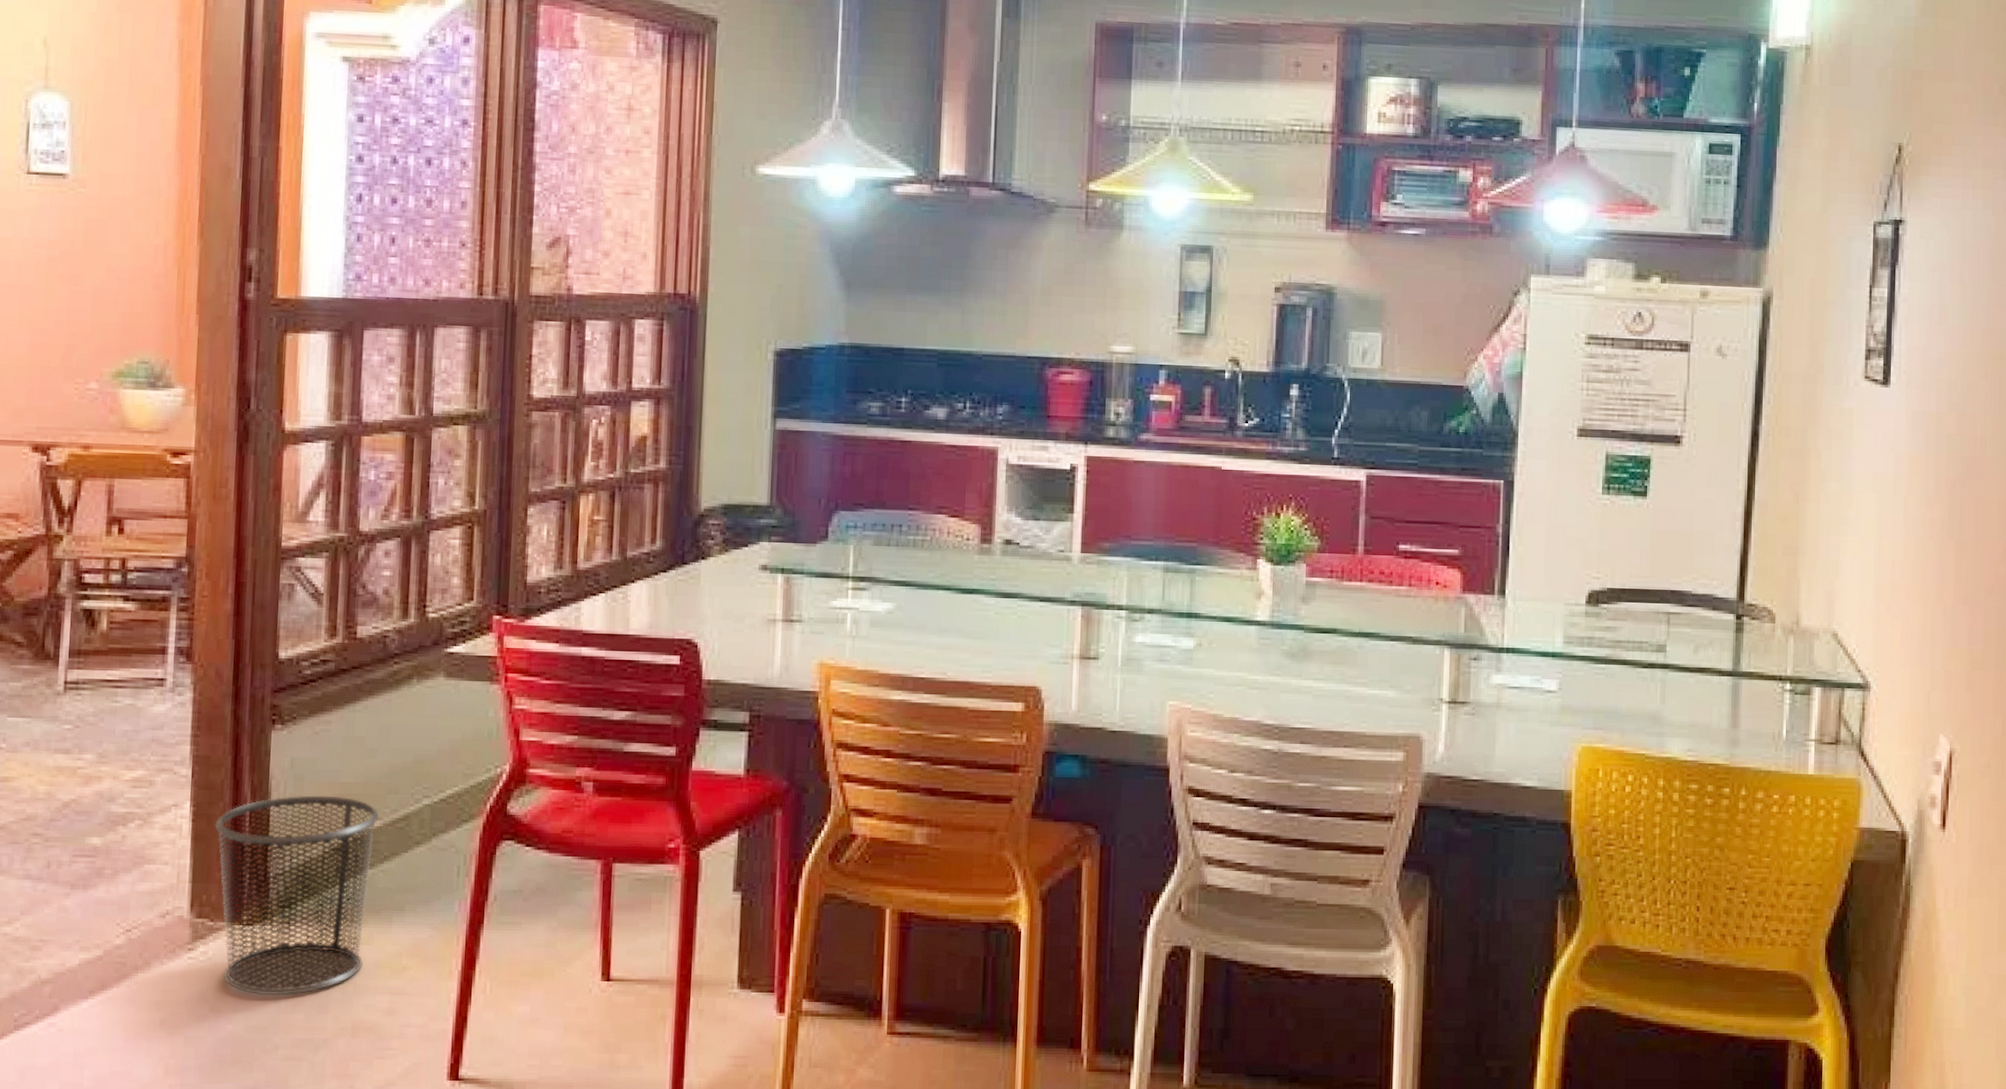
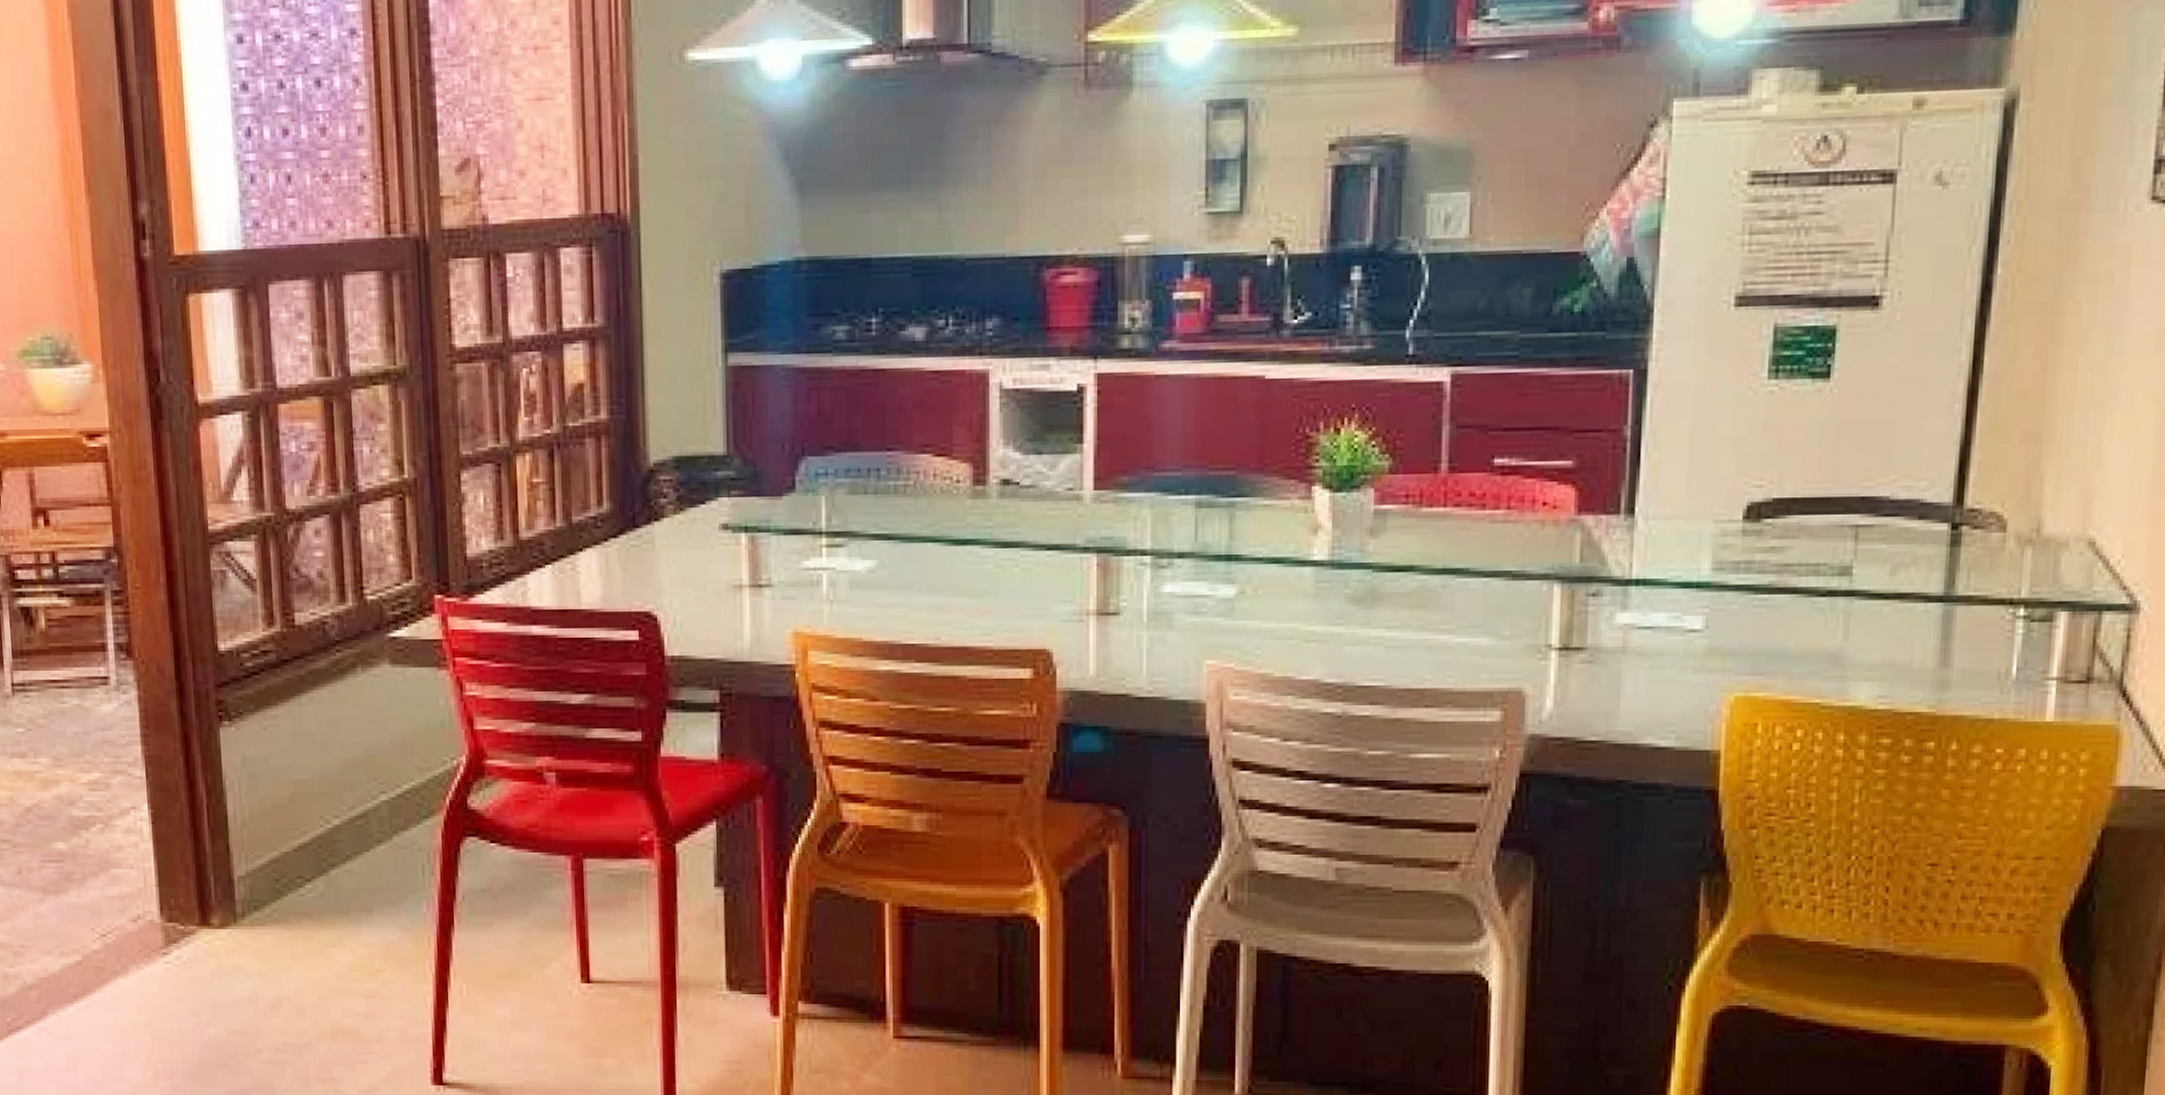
waste bin: present [214,795,379,996] -> none [174,794,337,1000]

